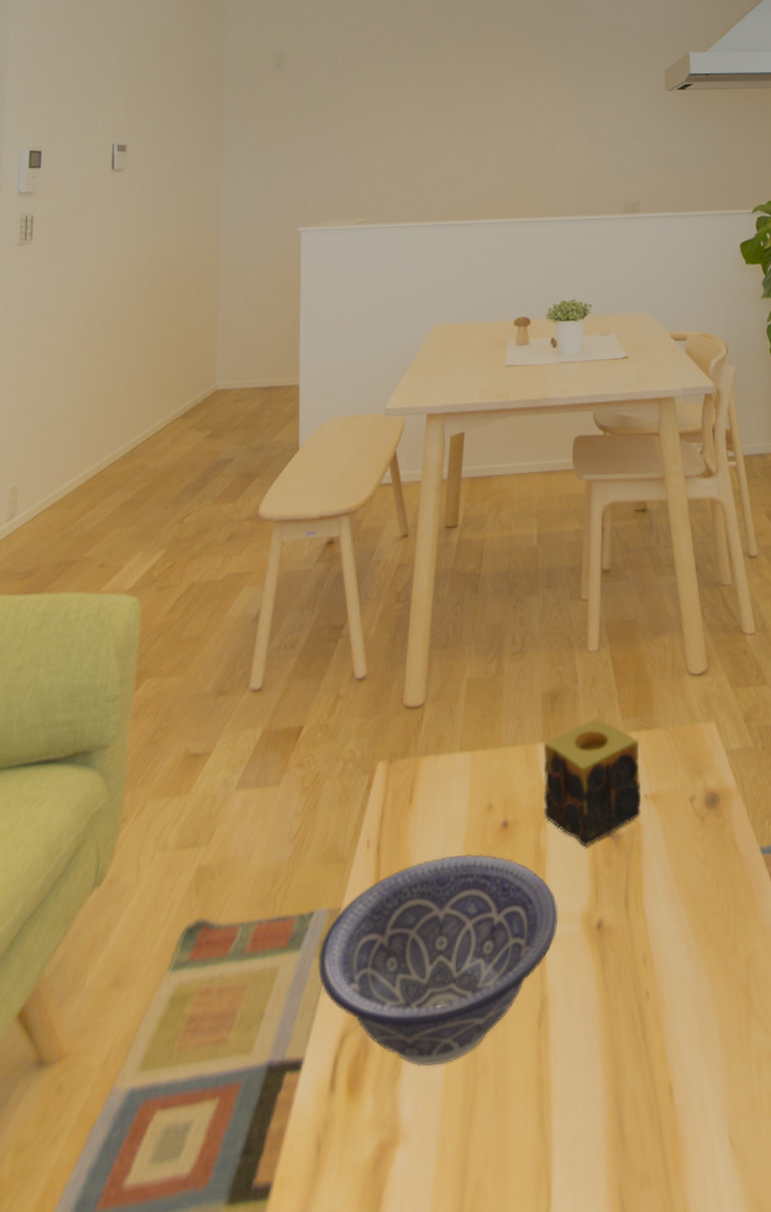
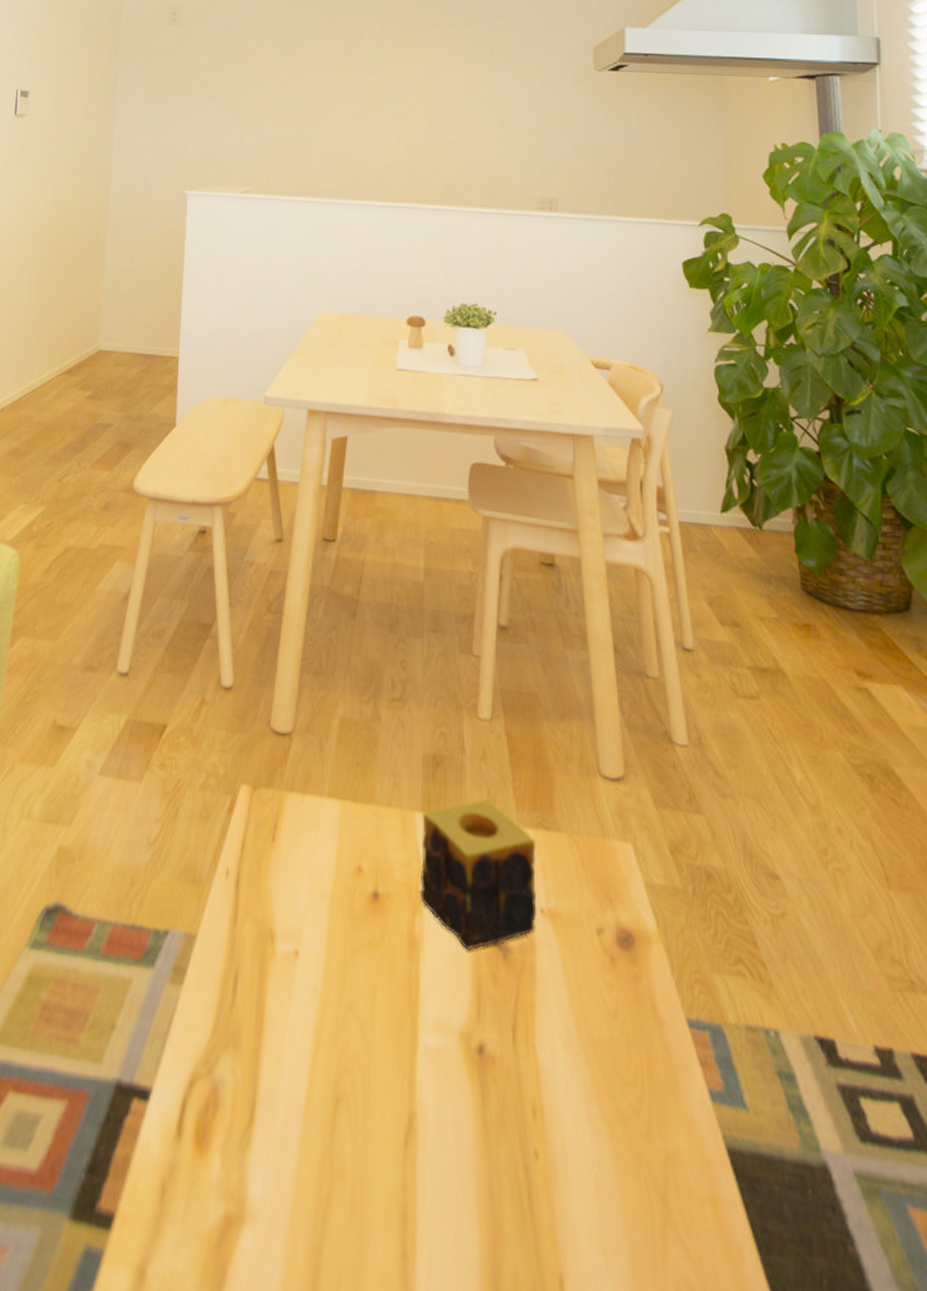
decorative bowl: present [318,854,558,1066] -> none [170,910,433,1151]

